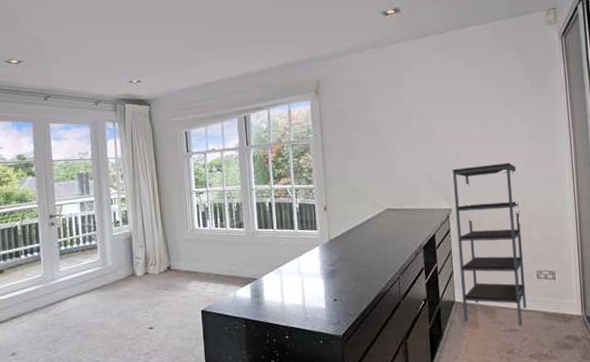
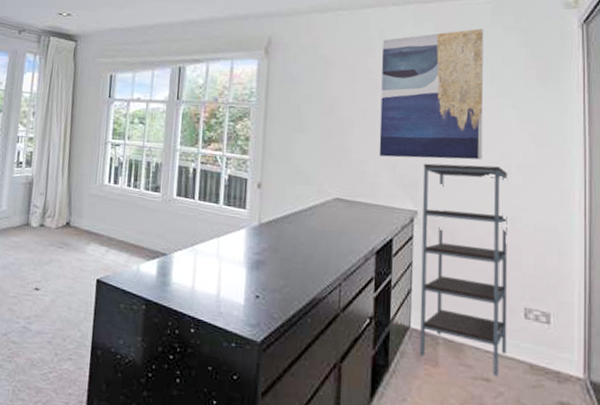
wall art: none [410,50,496,168] -> present [379,28,484,160]

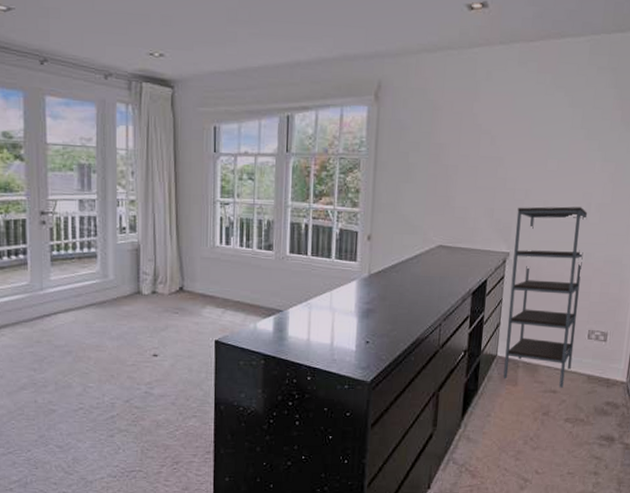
wall art: present [379,28,484,160] -> none [479,69,581,203]

